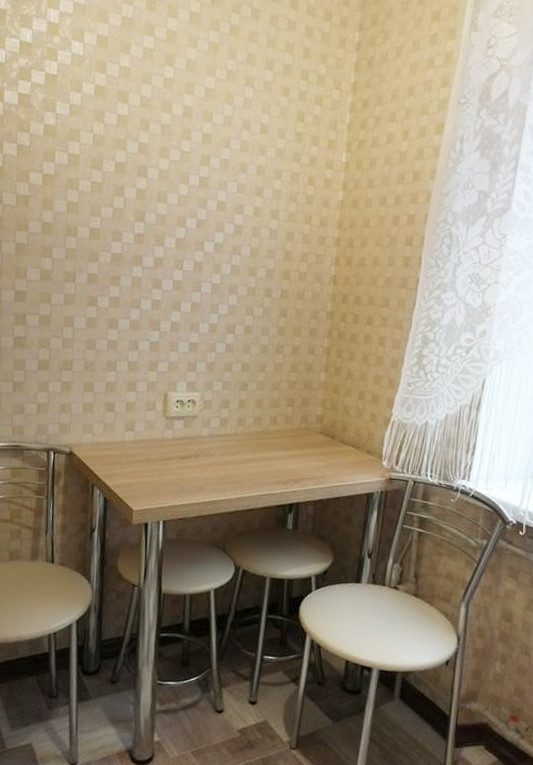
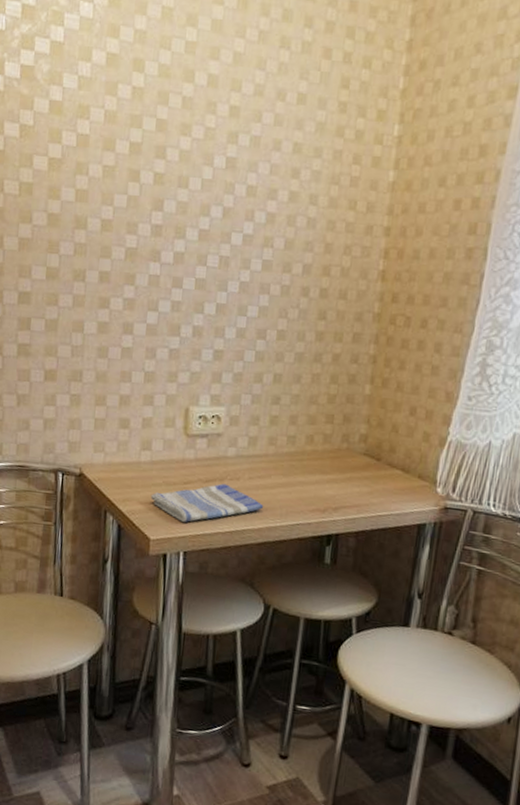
dish towel: none [133,459,234,494] -> present [150,483,264,522]

